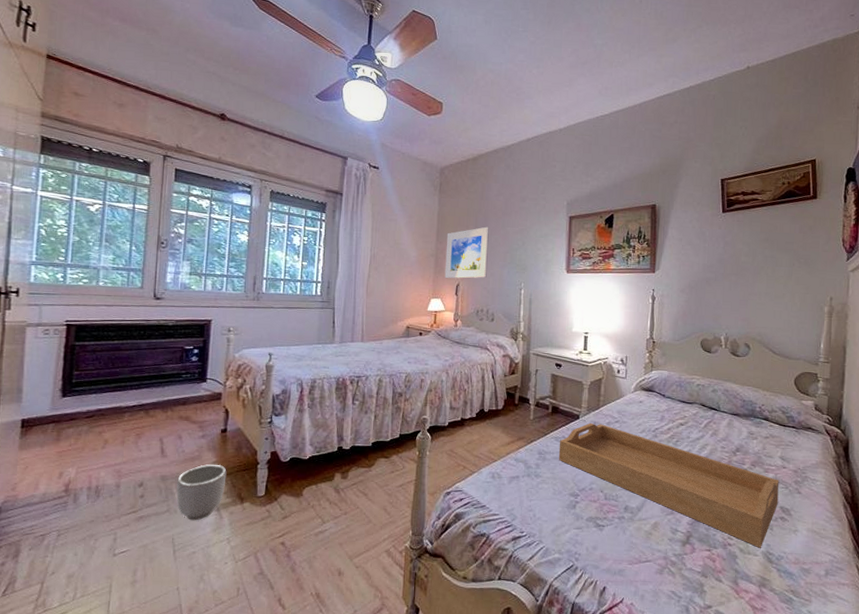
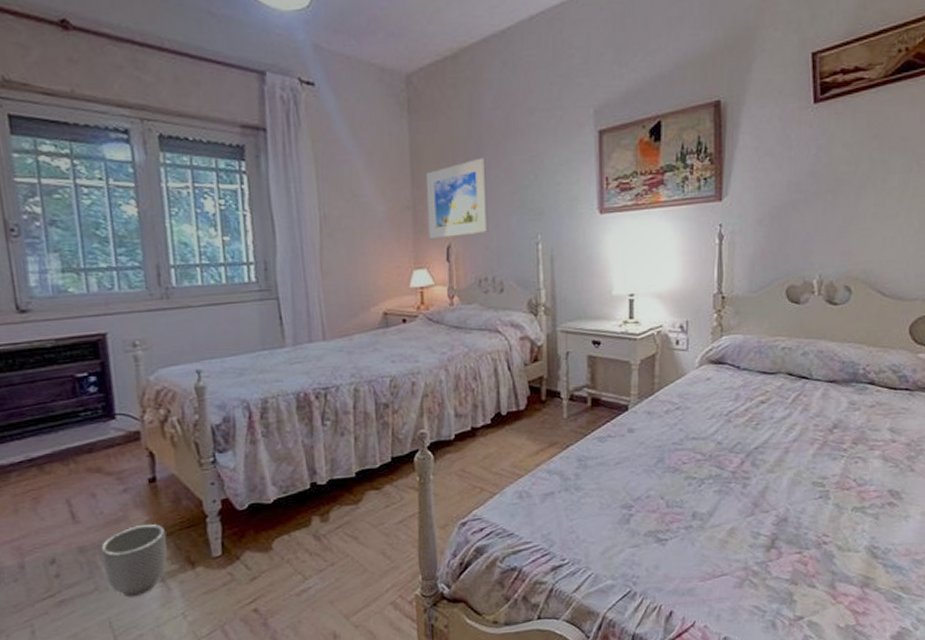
serving tray: present [558,422,779,548] -> none [603,413,888,543]

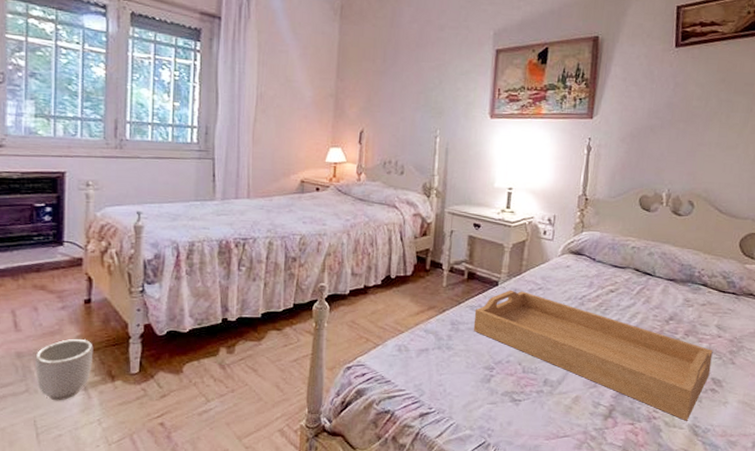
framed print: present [425,157,488,240] -> none [346,61,400,124]
serving tray: none [603,413,888,543] -> present [473,289,713,421]

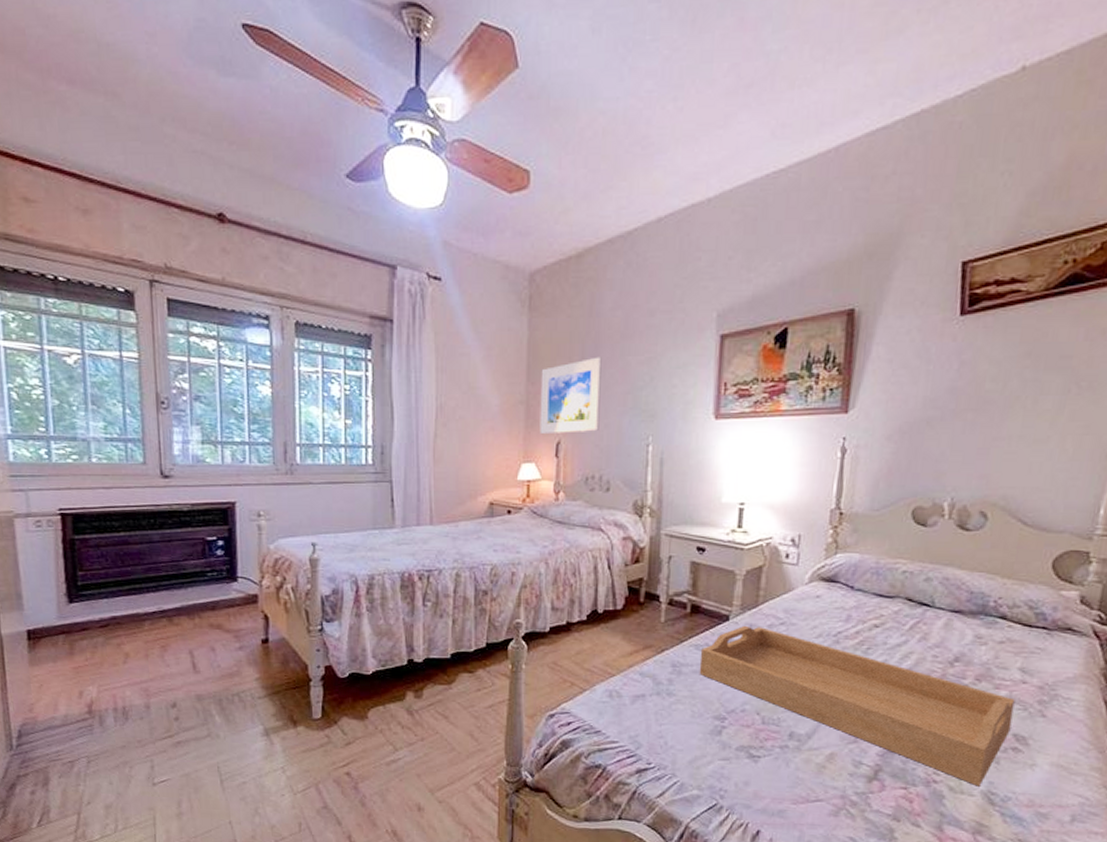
planter: present [35,338,93,401] -> none [215,681,274,747]
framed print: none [346,61,400,124] -> present [539,357,602,435]

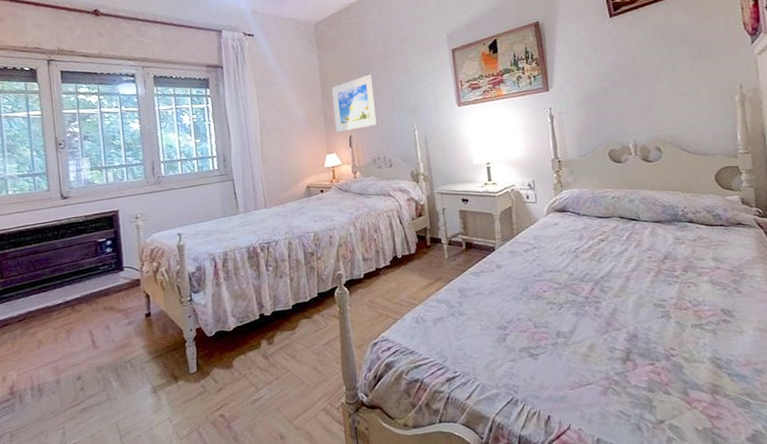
serving tray: present [699,625,1015,787] -> none [478,252,718,355]

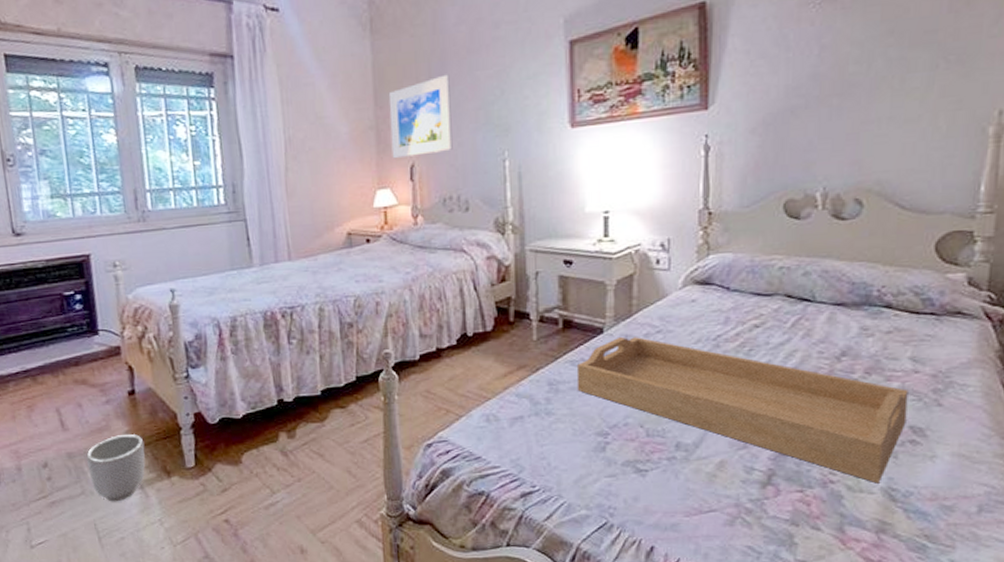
planter: none [112,348,158,406] -> present [86,433,146,502]
serving tray: none [478,252,718,355] -> present [576,336,909,484]

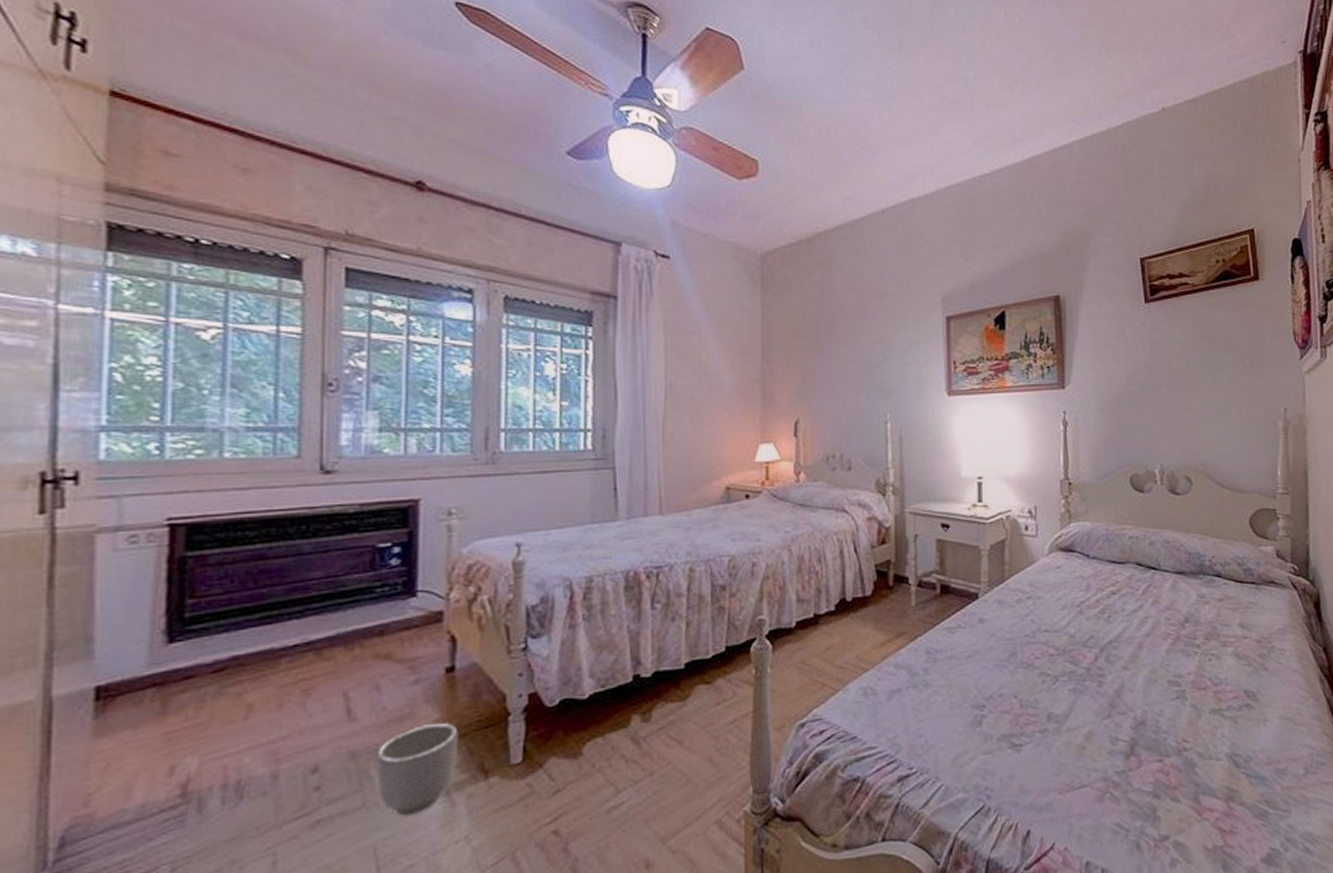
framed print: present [388,74,453,159] -> none [776,336,837,414]
serving tray: present [576,336,909,484] -> none [953,602,1241,749]

